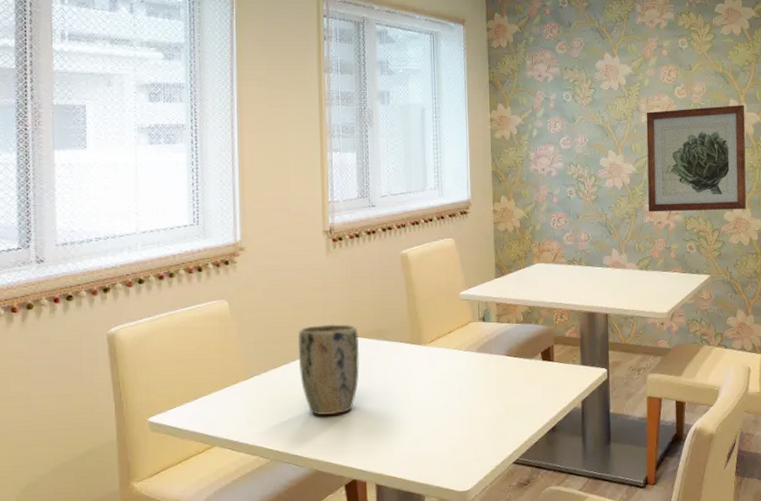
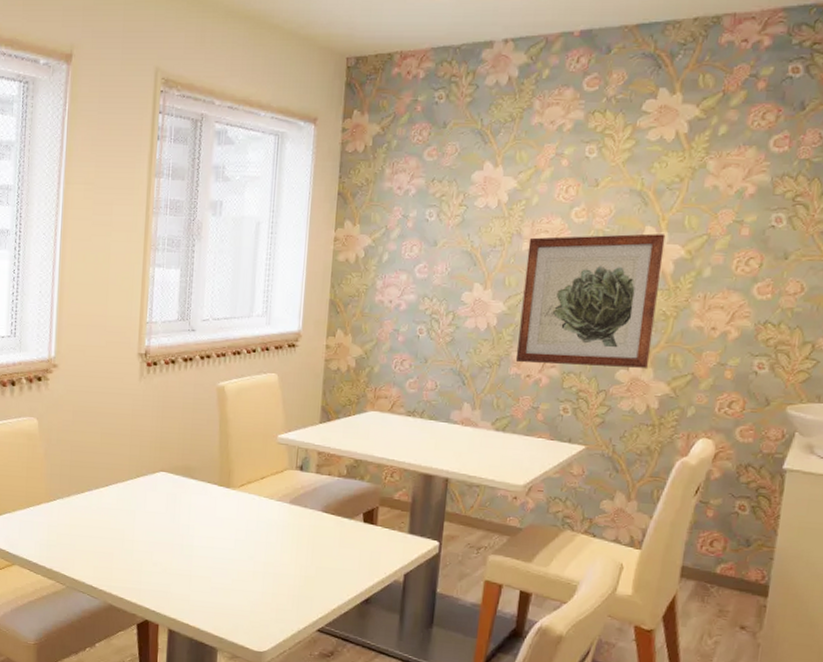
plant pot: present [298,324,360,415] -> none [101,454,165,551]

